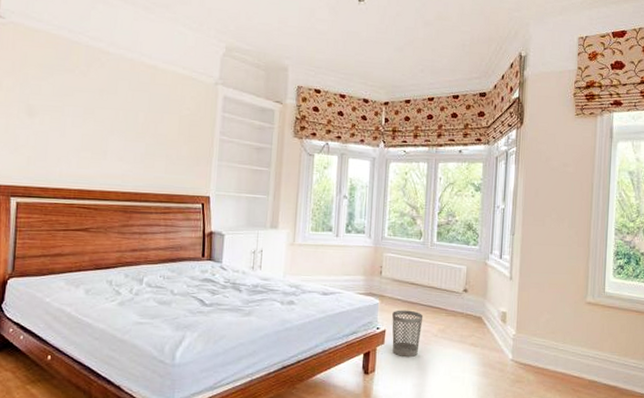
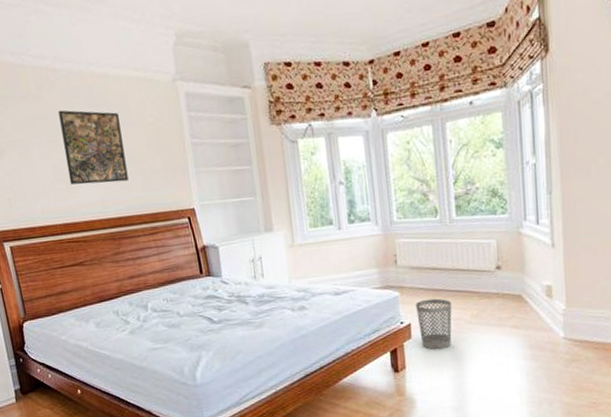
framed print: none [95,88,158,161] -> present [58,110,129,185]

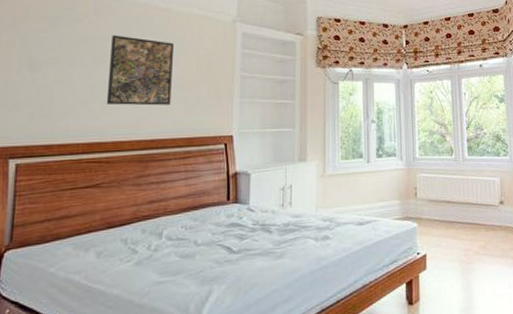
wastebasket: present [416,298,452,350] -> none [432,230,463,281]

